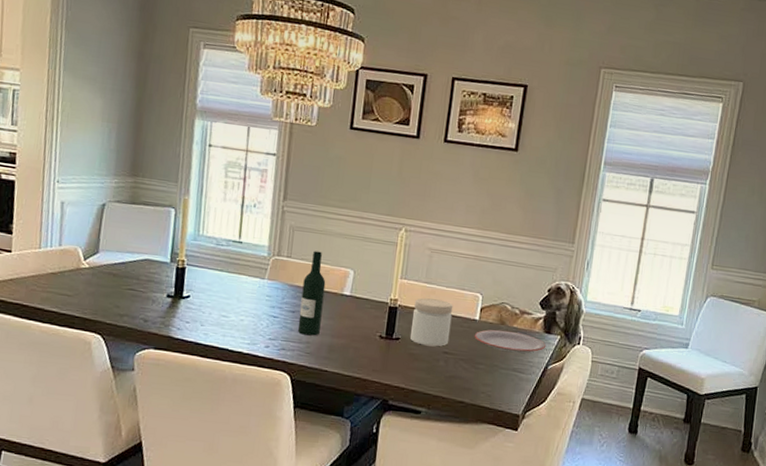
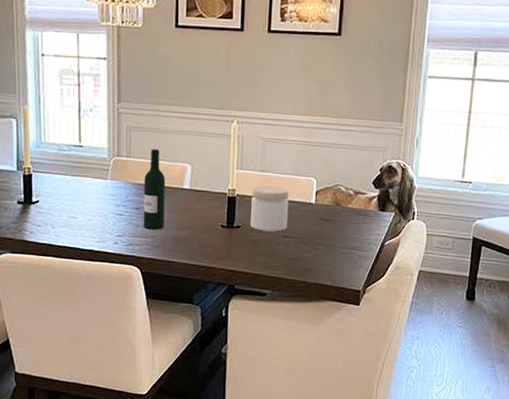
plate: present [474,329,546,354] -> none [311,211,381,232]

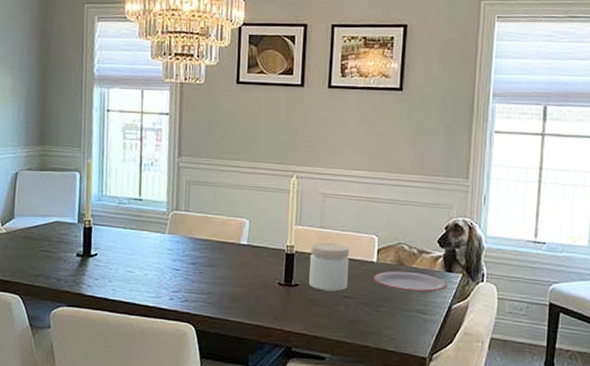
wine bottle: present [143,149,166,230] -> none [199,203,223,286]
plate: none [311,211,381,232] -> present [373,271,447,294]

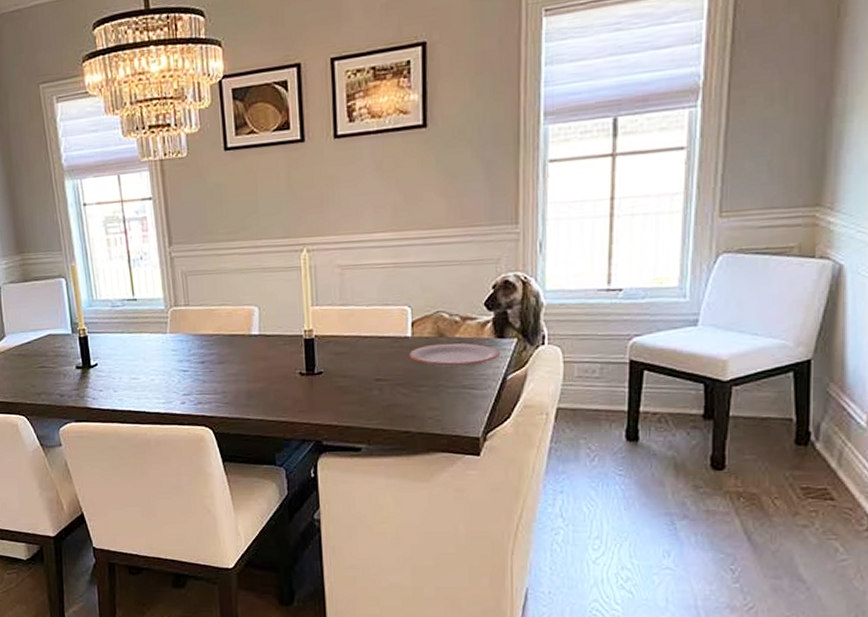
jar: present [309,243,350,291] -> none [332,321,380,376]

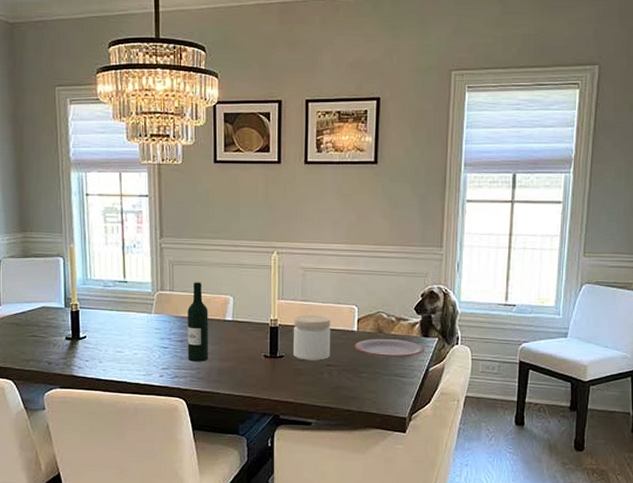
wine bottle: none [206,293,234,385] -> present [187,282,208,362]
jar: none [332,321,380,376] -> present [294,315,331,361]

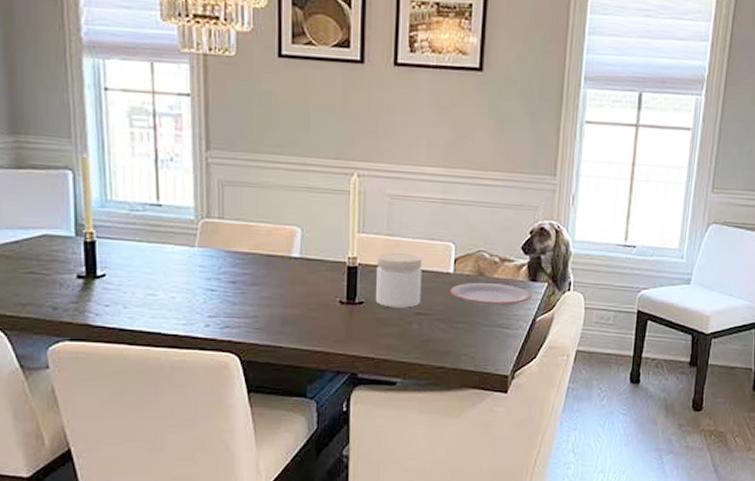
wine bottle: present [187,282,208,362] -> none [241,208,269,308]

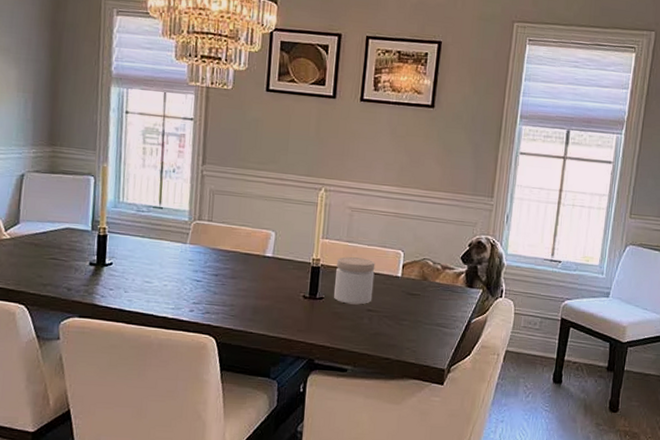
plate: present [449,282,532,307] -> none [397,285,468,309]

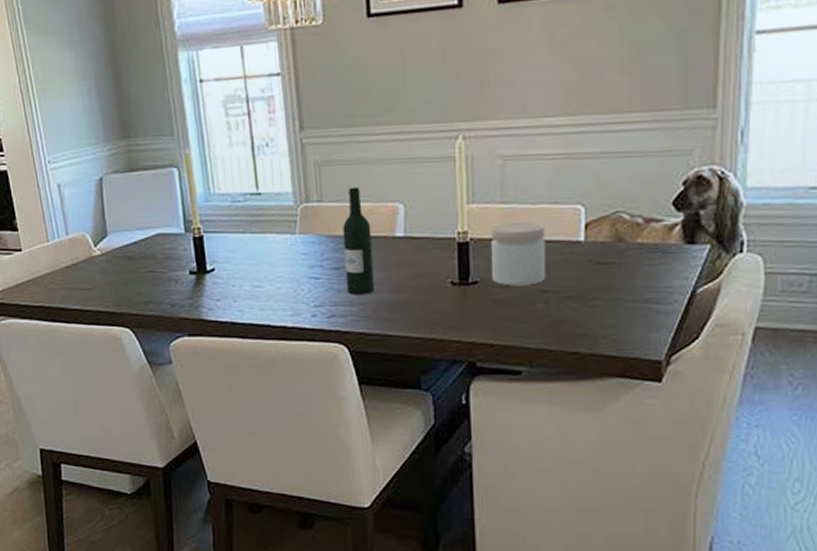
wine bottle: none [221,213,248,299] -> present [343,187,374,295]

